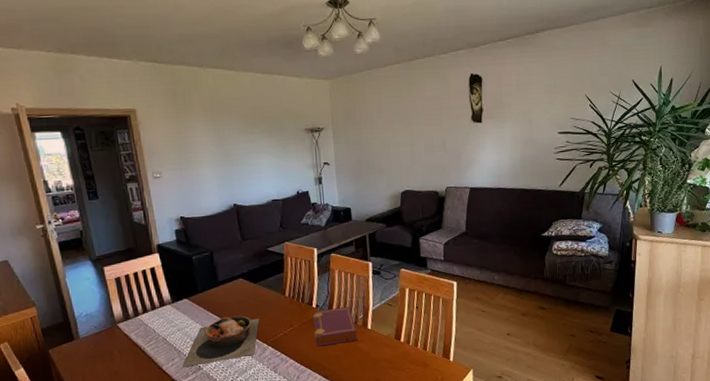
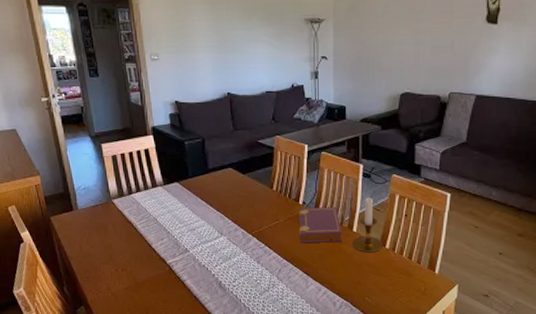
bowl: present [182,315,259,367] -> none [170,204,246,248]
candlestick: none [368,293,398,349] -> present [352,197,383,253]

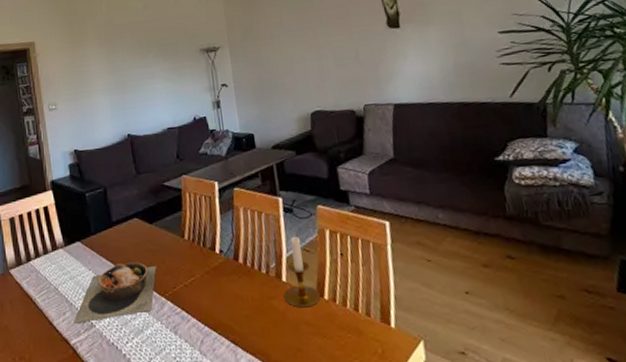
bowl: none [170,204,246,248] -> present [74,262,157,324]
book: present [298,206,343,244] -> none [216,251,272,303]

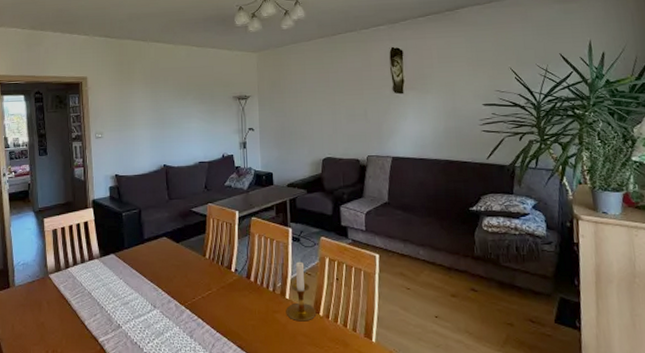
bowl: present [74,262,157,324] -> none [103,275,179,324]

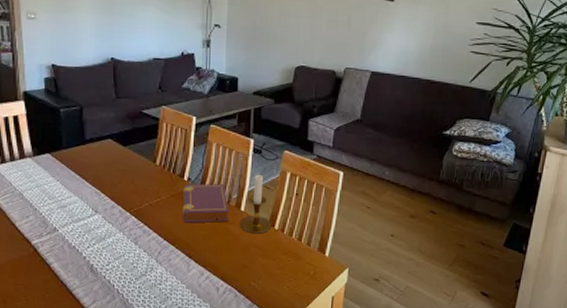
book: none [231,272,276,314] -> present [182,183,230,223]

